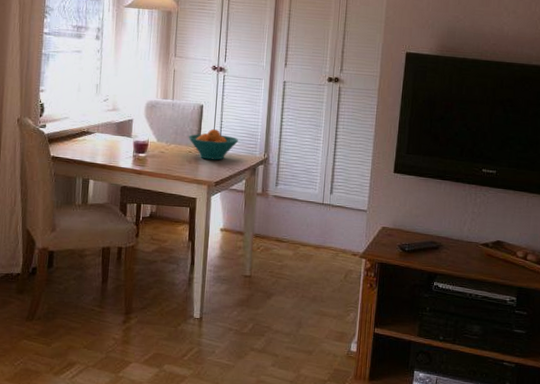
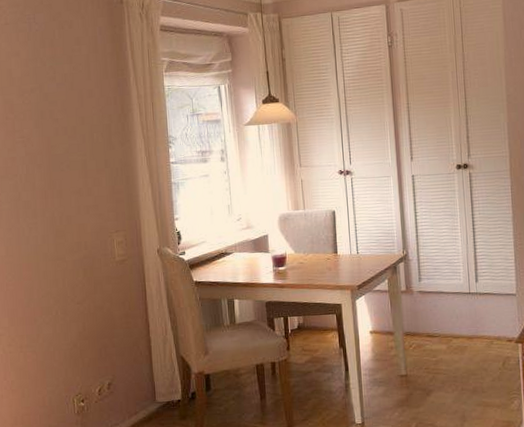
fruit bowl: present [188,128,239,161] -> none [324,232,376,265]

